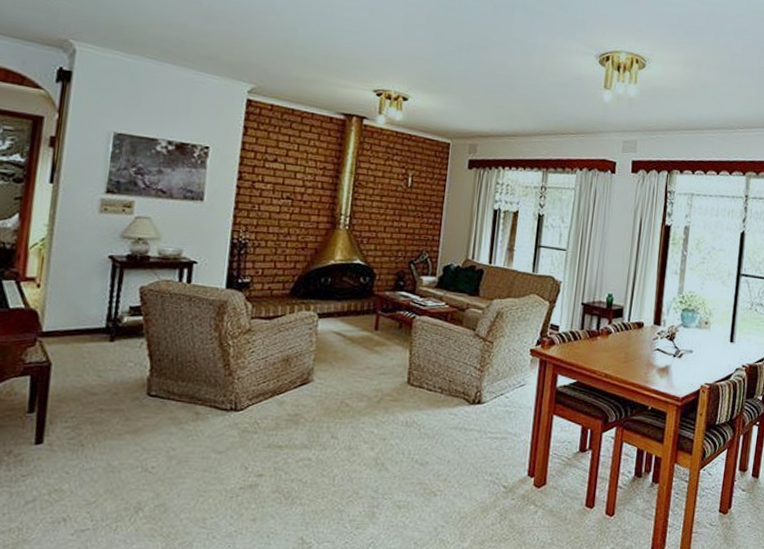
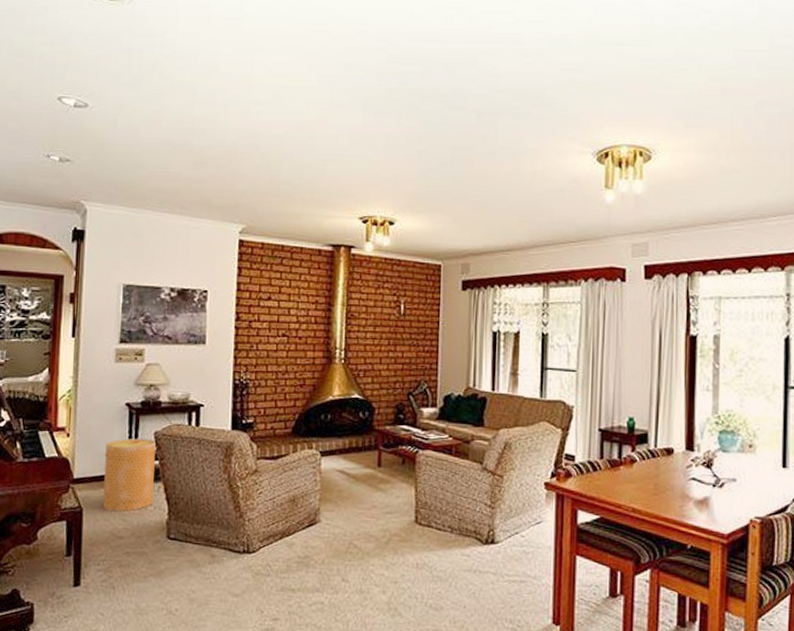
basket: none [74,292,141,368] -> present [102,438,156,512]

